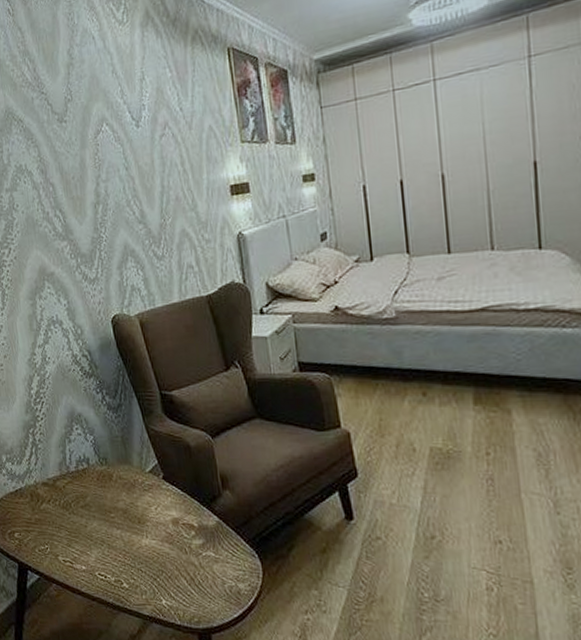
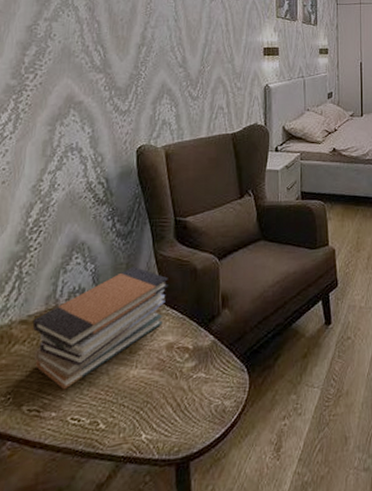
book stack: none [52,439,165,548] -> present [32,266,169,390]

